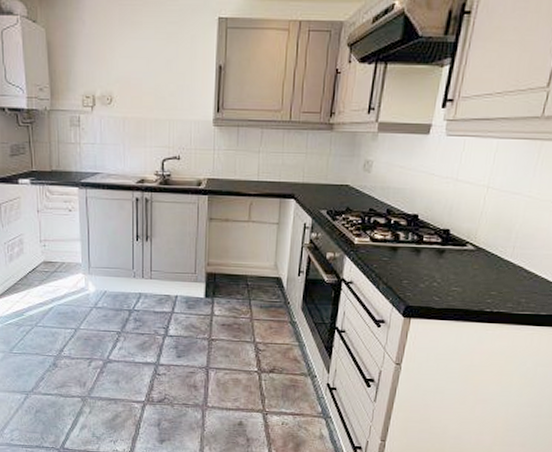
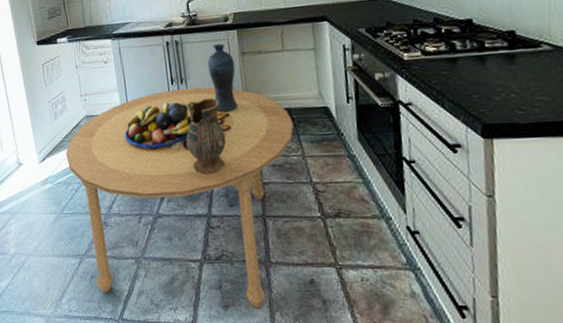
dining table: none [19,245,247,444] -> present [65,87,294,309]
fruit bowl: none [83,257,153,300] -> present [125,101,193,149]
ceramic pitcher: none [143,257,183,328] -> present [185,97,227,174]
vase: none [174,206,201,273] -> present [207,43,238,113]

